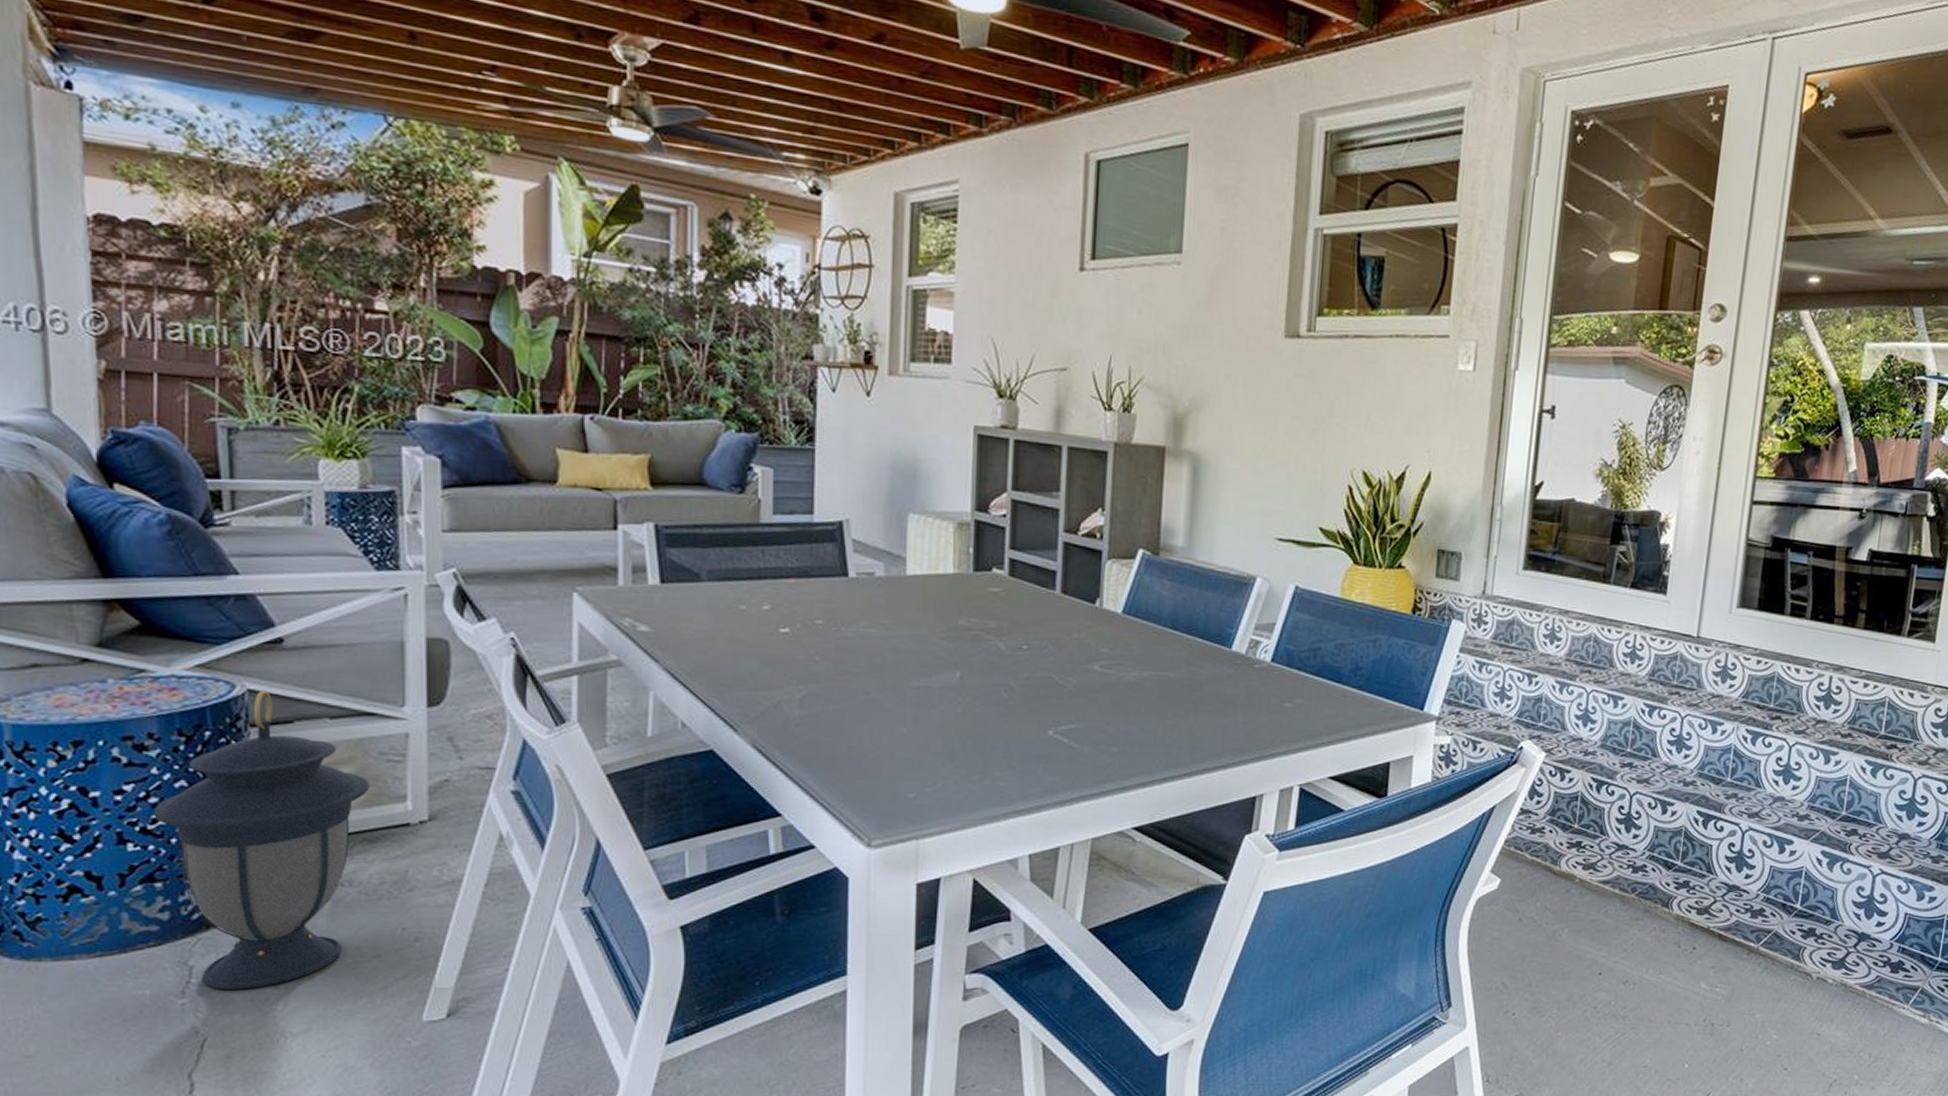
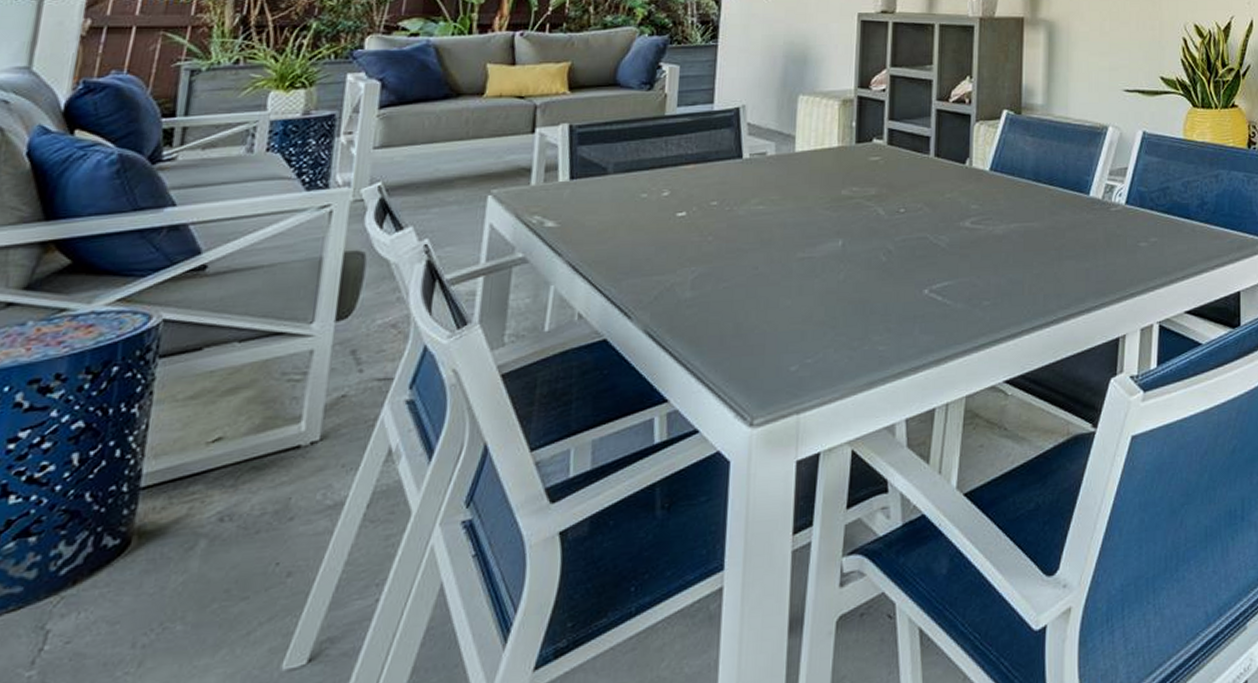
lantern: present [153,690,370,989] -> none [42,319,267,655]

